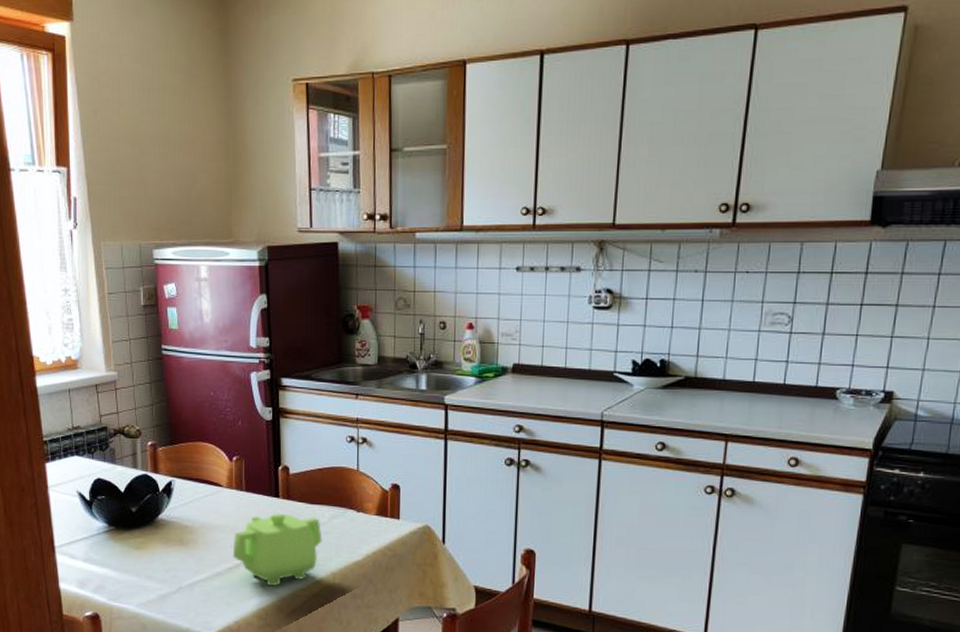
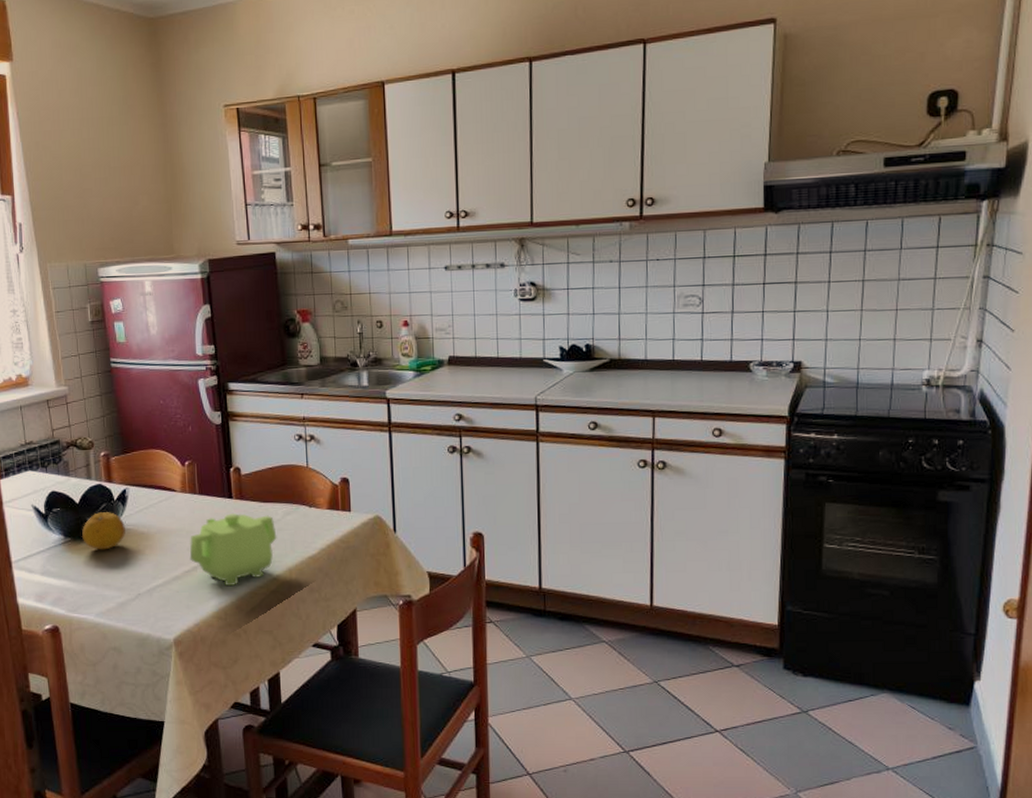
fruit: none [126,503,169,541] -> present [82,512,125,550]

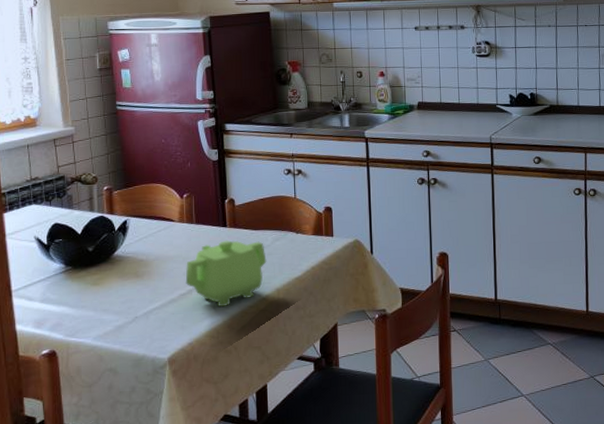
fruit: present [82,512,125,550] -> none [83,241,125,278]

